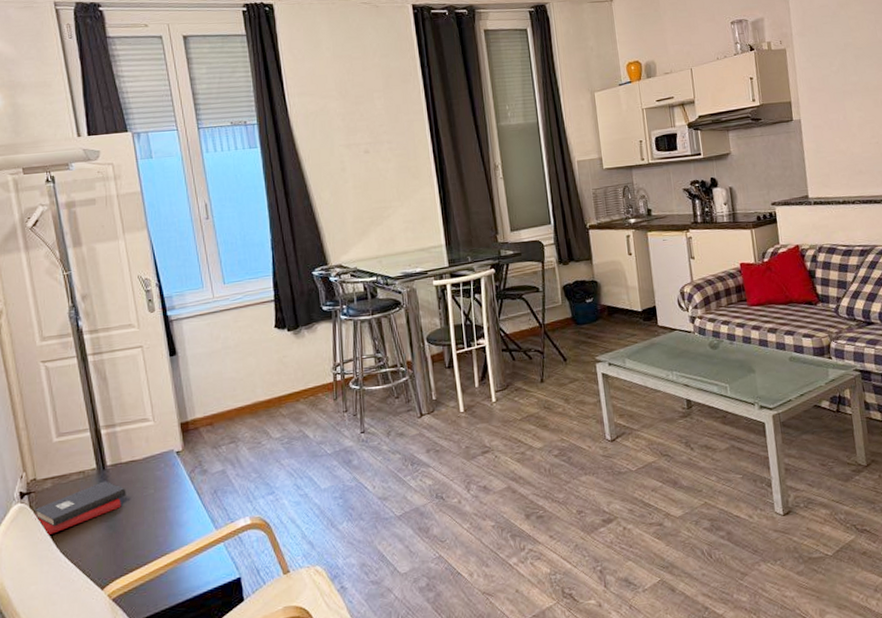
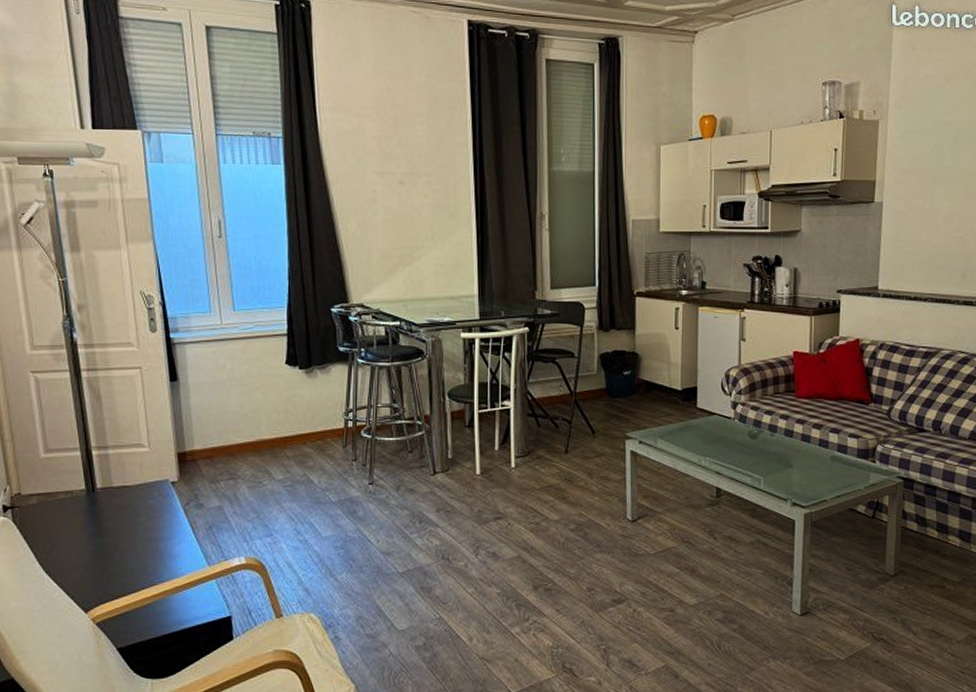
hardback book: present [34,481,126,536] -> none [17,504,116,553]

